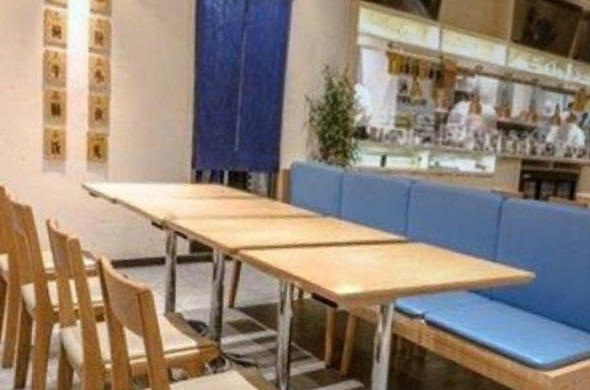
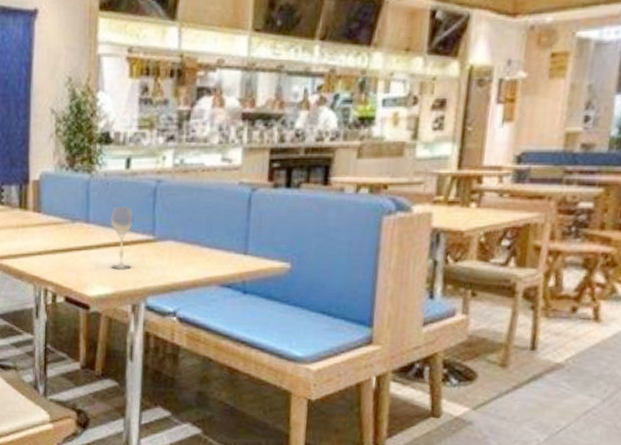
wineglass: none [361,204,387,269] -> present [110,206,134,269]

